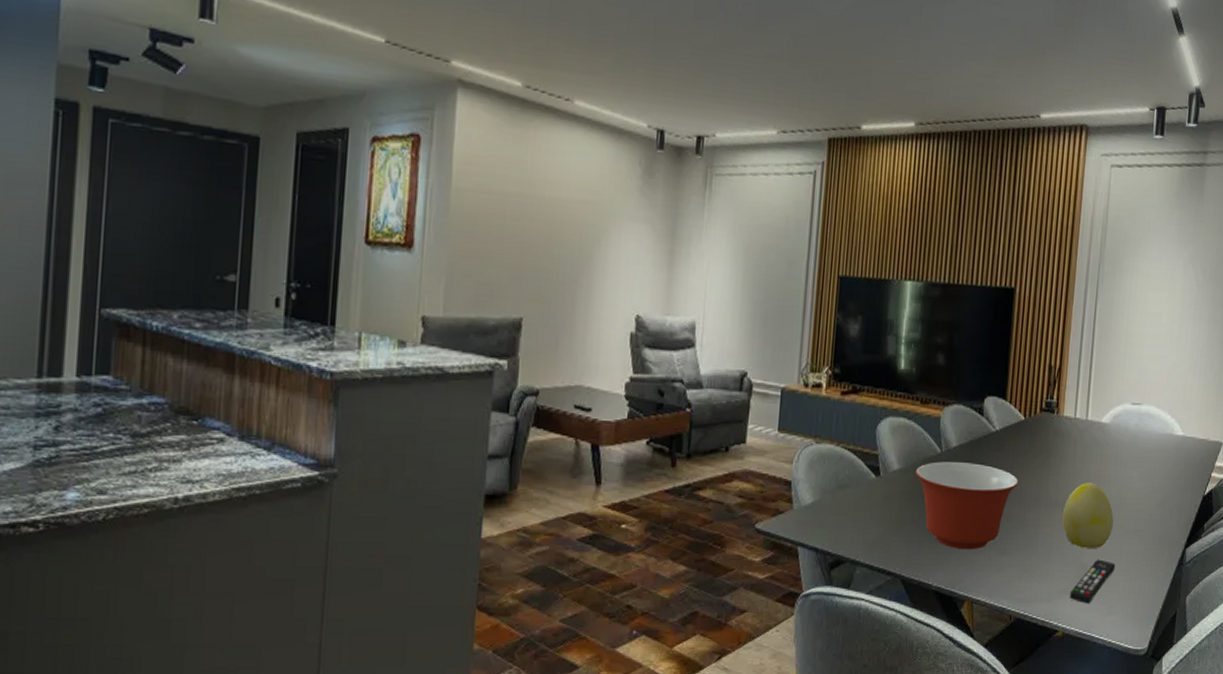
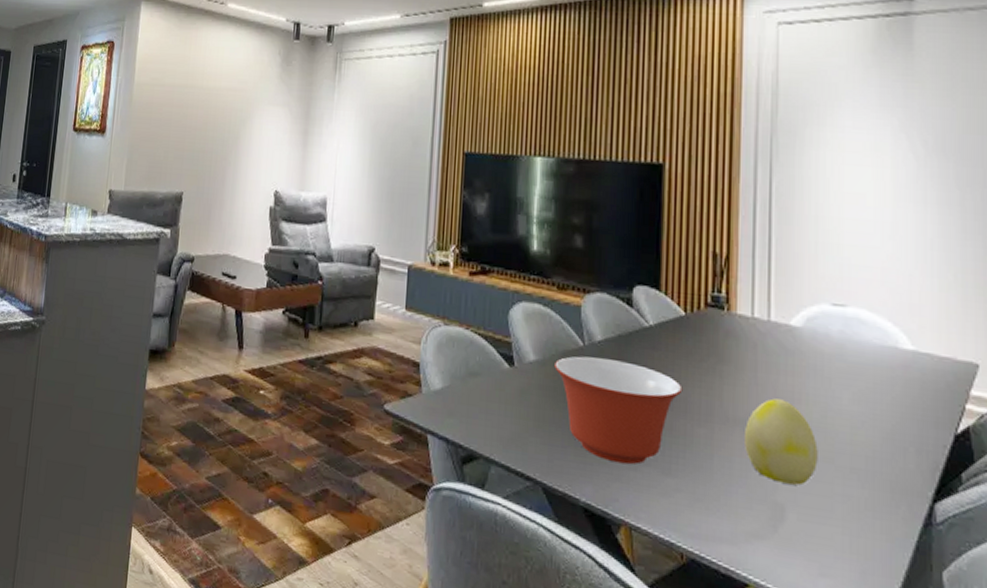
remote control: present [1069,559,1116,604] -> none [761,499,827,557]

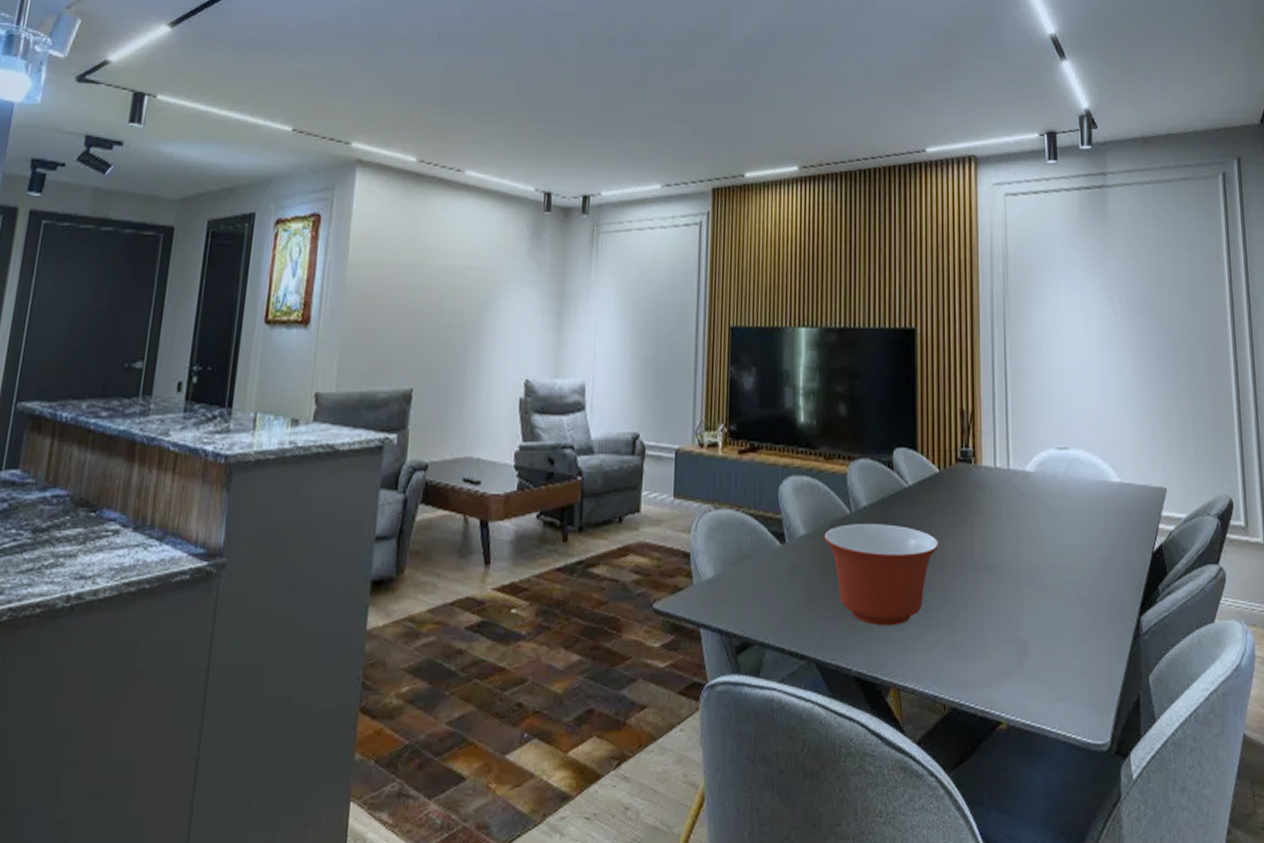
decorative egg: present [743,398,818,486] -> none [992,541,1052,620]

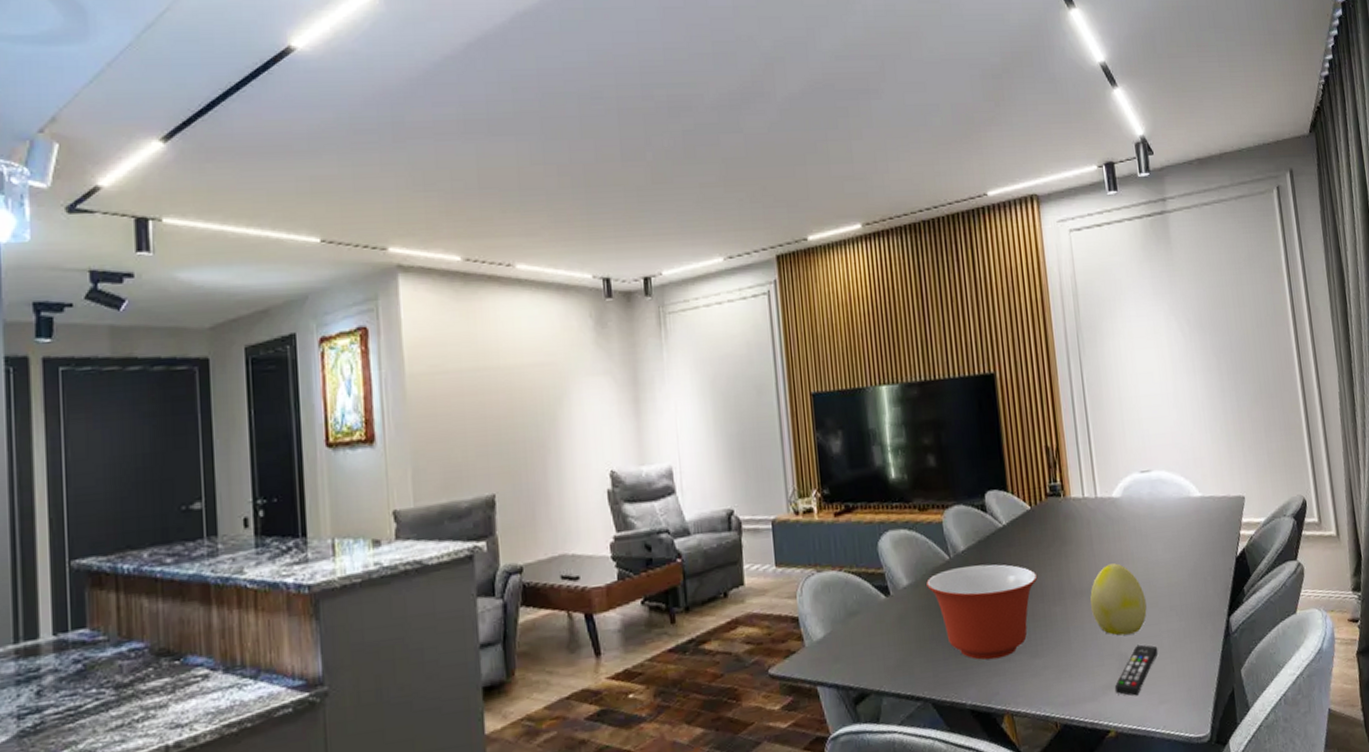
decorative egg: none [992,541,1052,620] -> present [1090,563,1147,636]
remote control: none [1010,632,1061,688] -> present [1114,644,1159,696]

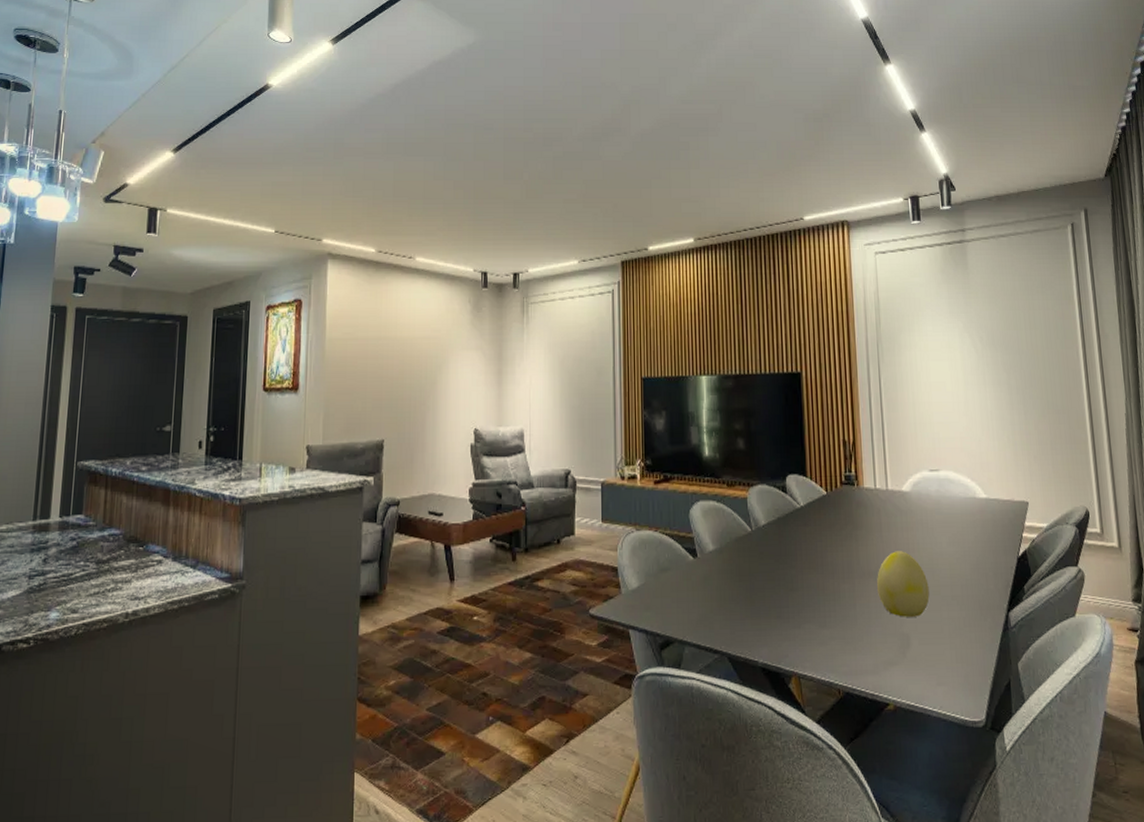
mixing bowl: present [926,564,1038,660] -> none [730,539,830,625]
remote control: present [1114,644,1159,696] -> none [895,627,939,675]

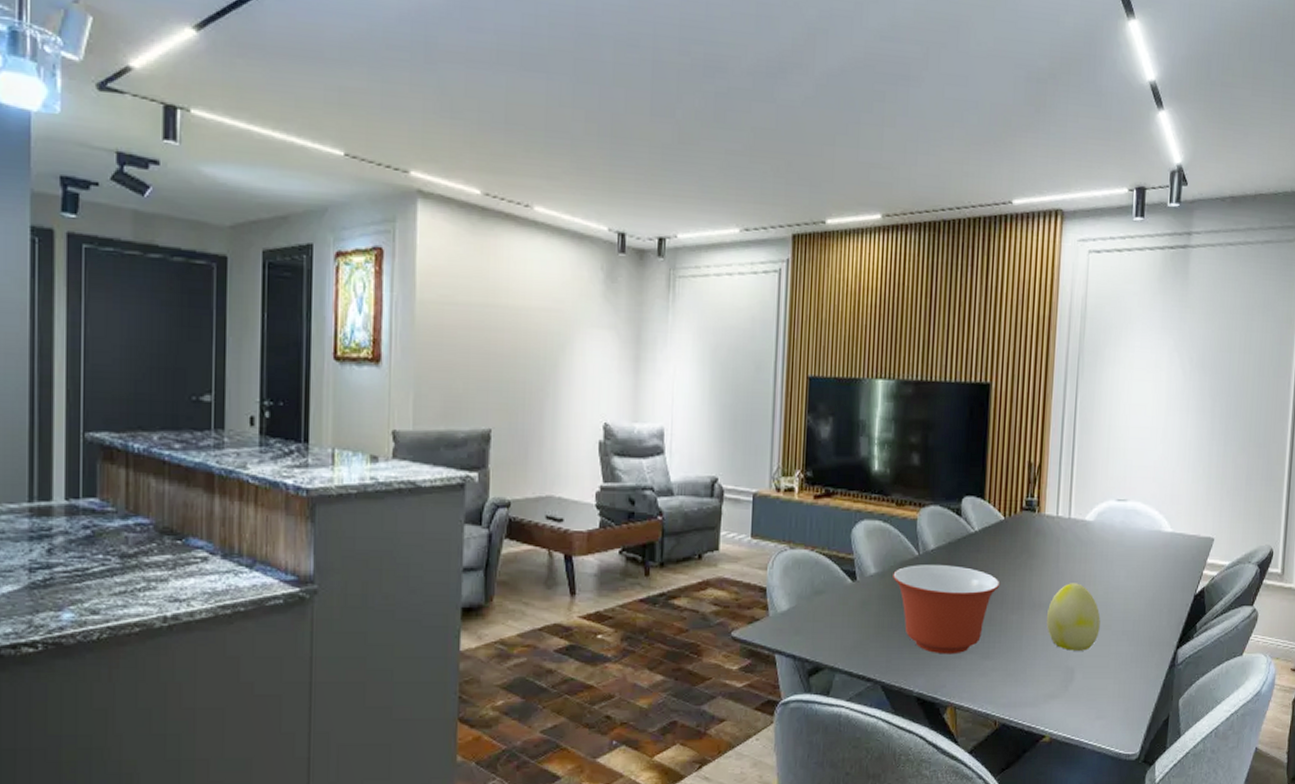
mixing bowl: none [730,539,830,625] -> present [893,565,1000,655]

